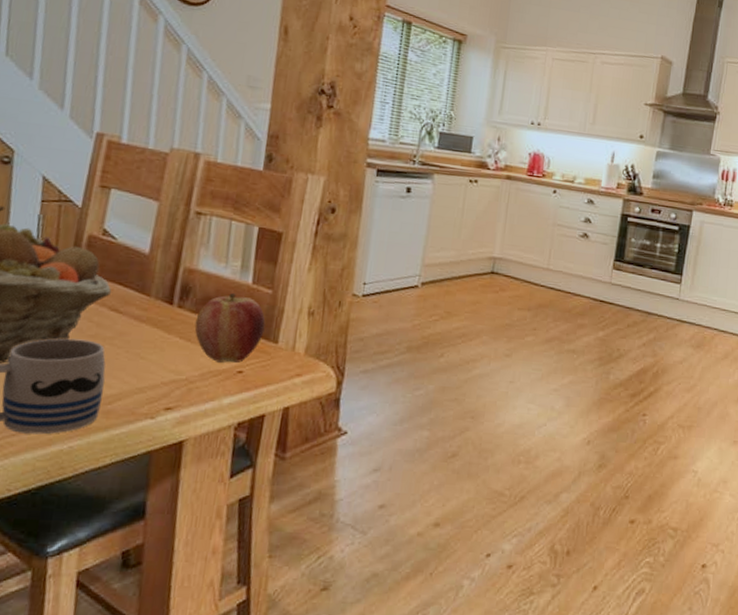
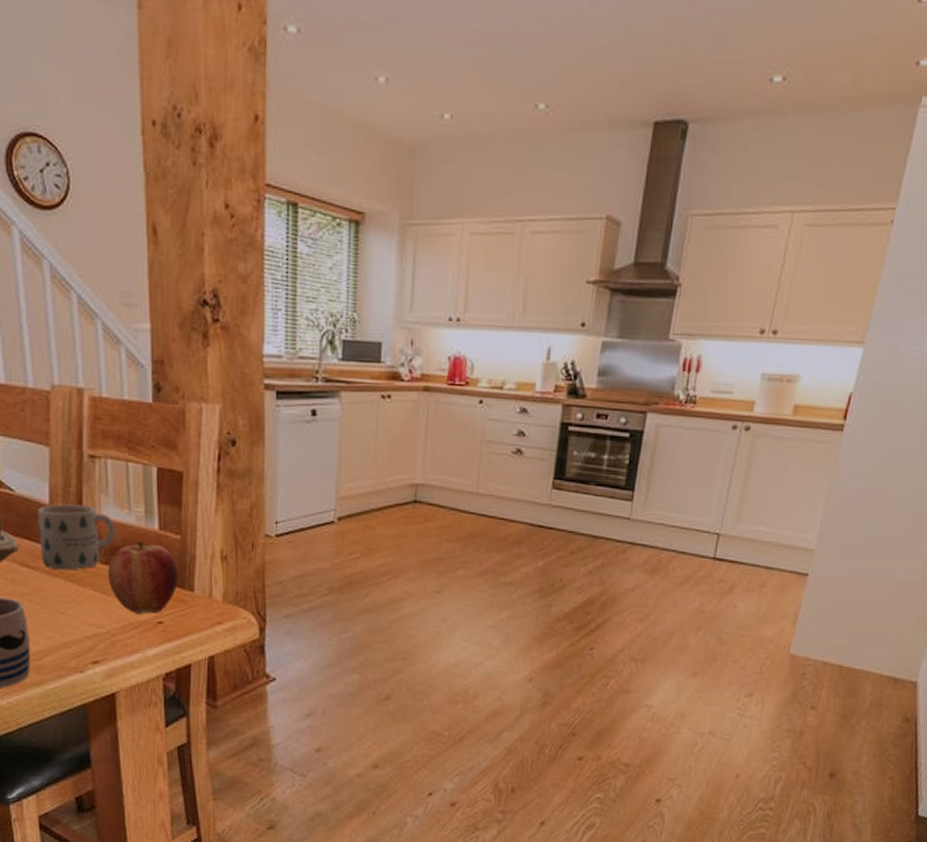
mug: none [131,254,210,317] -> present [37,504,116,571]

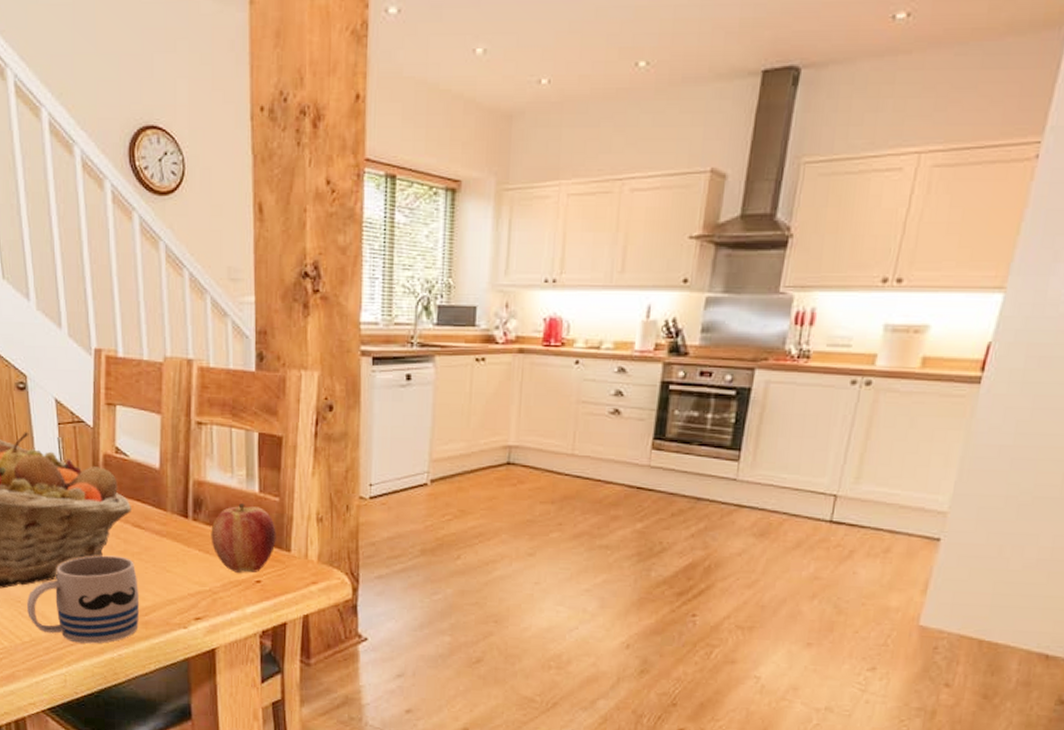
mug: present [37,504,116,571] -> none [148,468,219,531]

